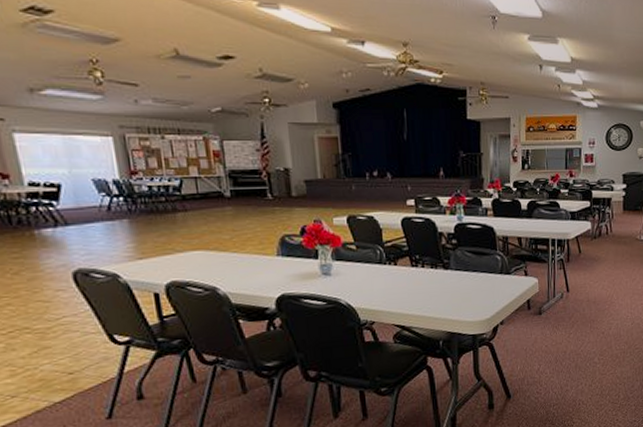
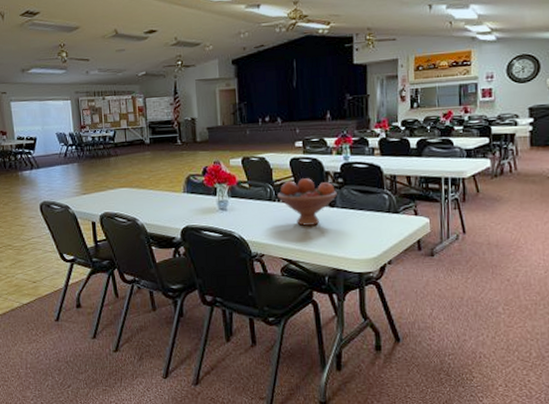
fruit bowl: none [388,239,451,290] -> present [277,178,337,226]

